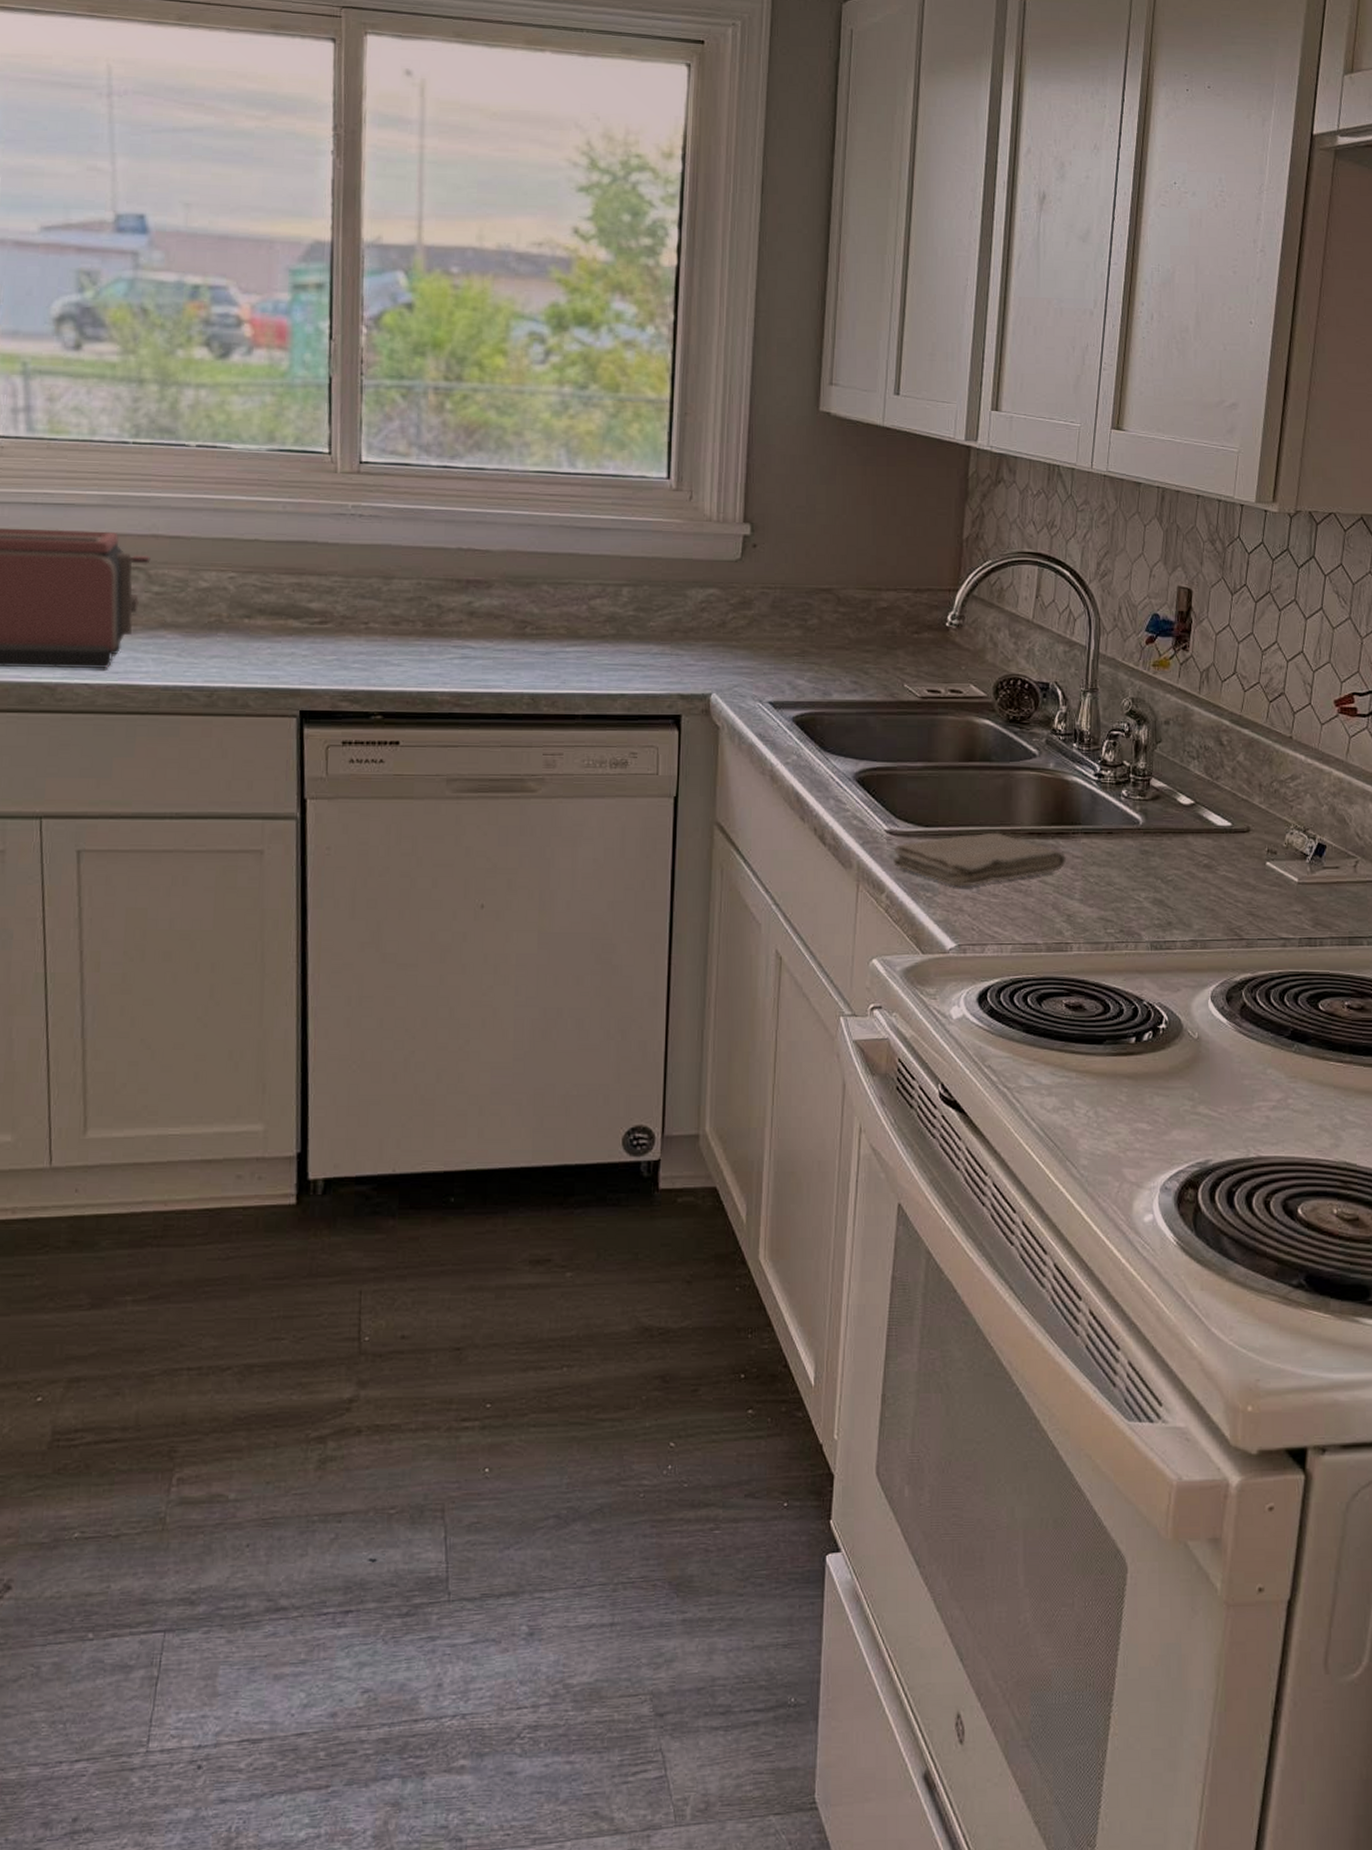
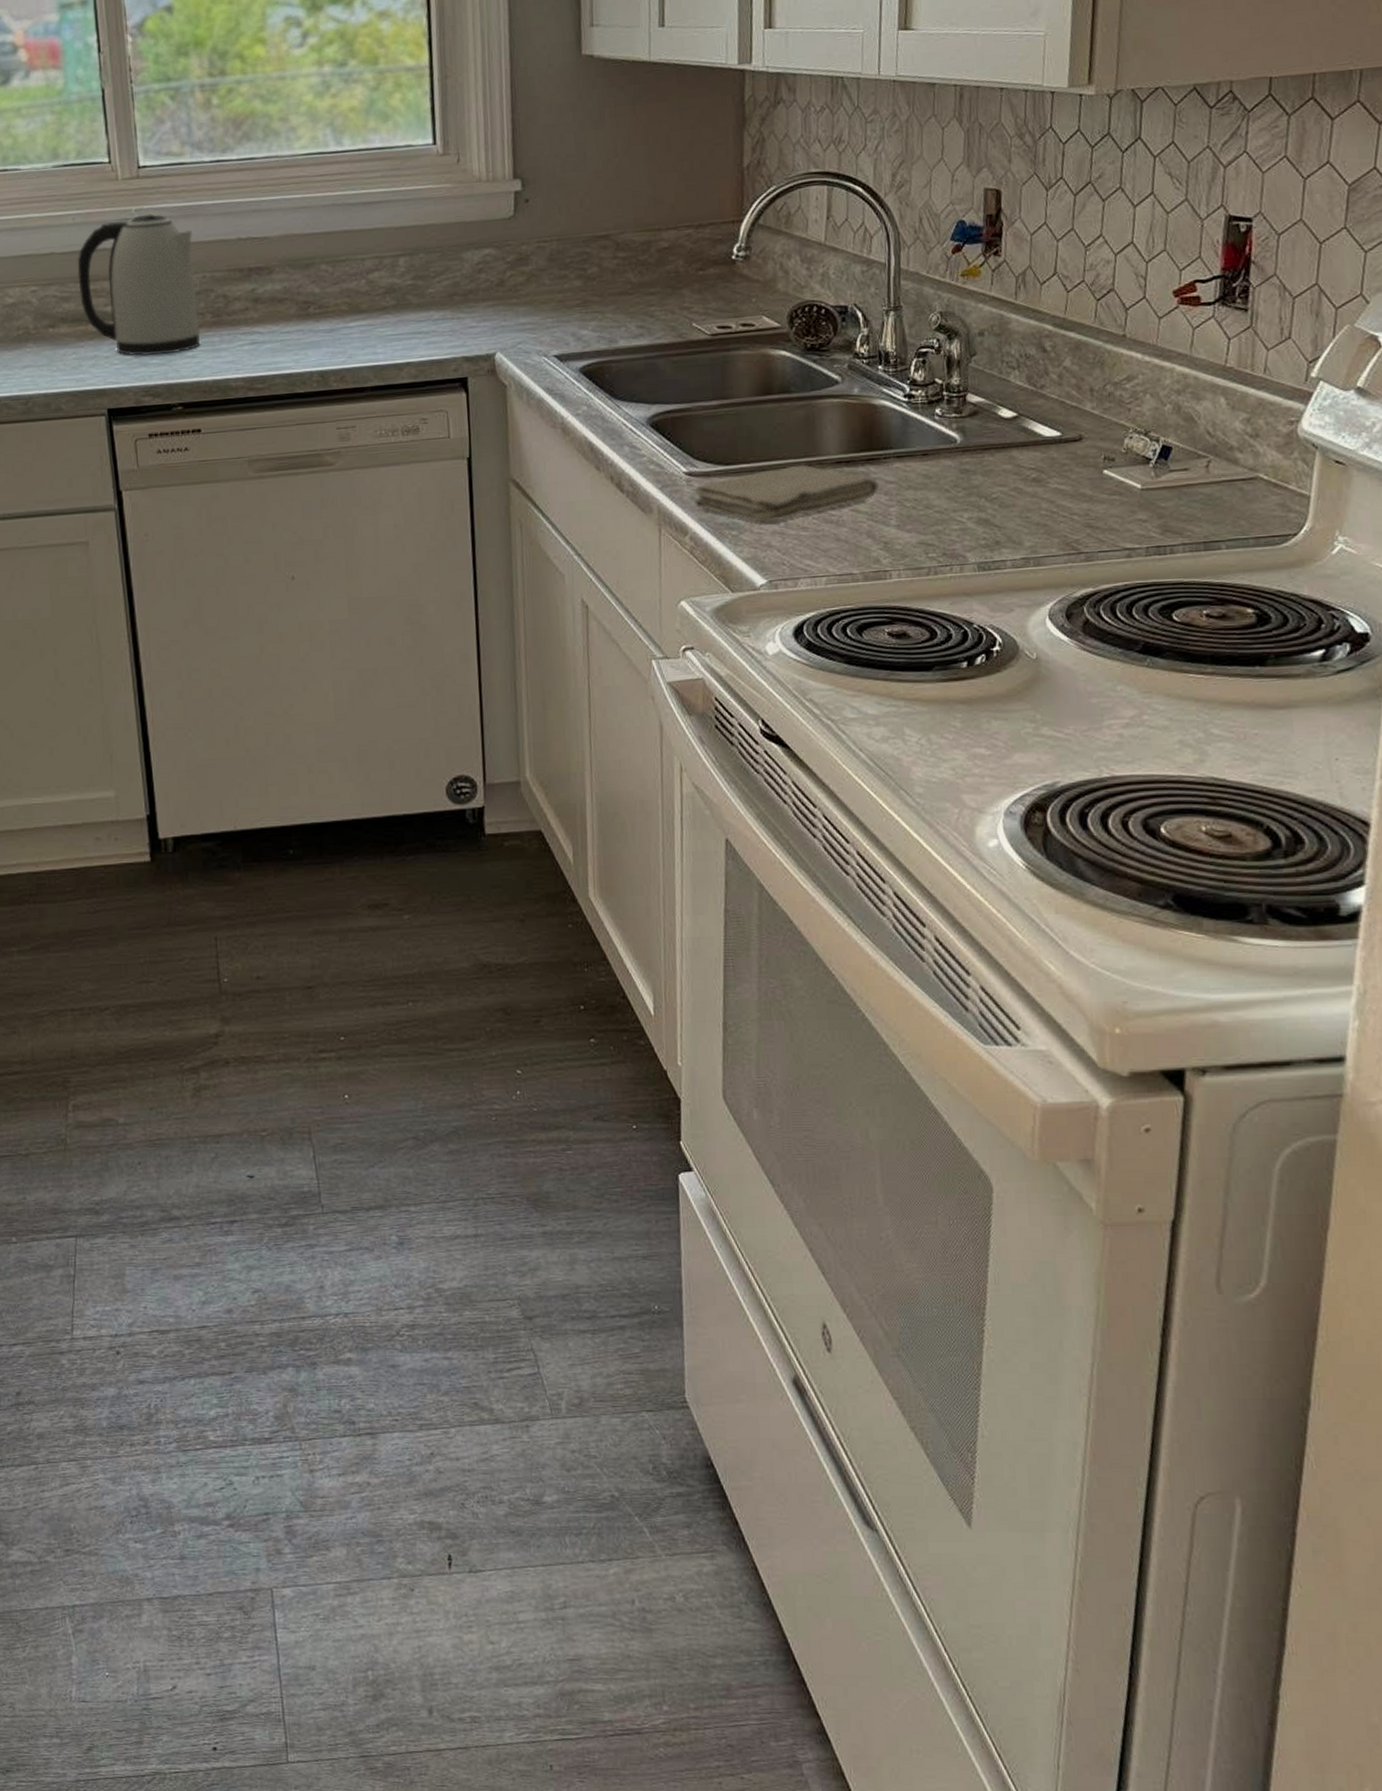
kettle: none [282,511,412,659] -> present [77,214,200,356]

